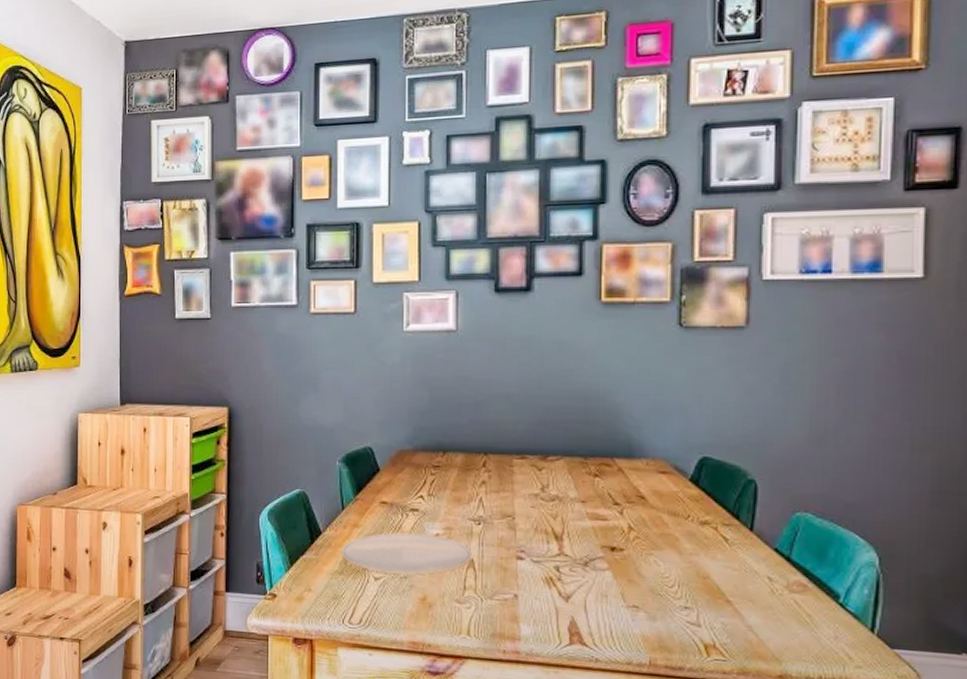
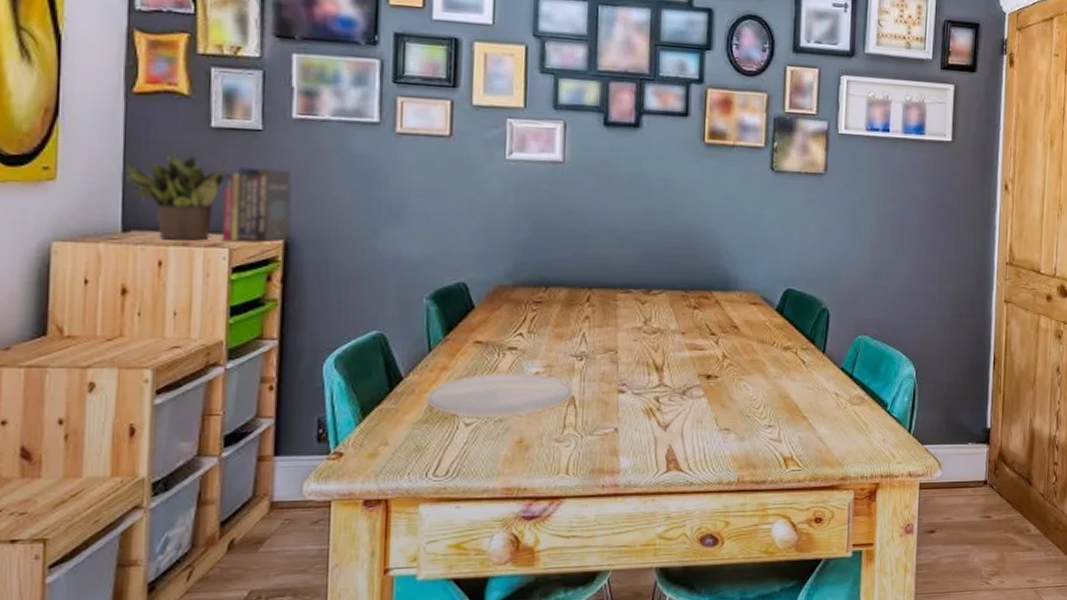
potted plant: none [121,338,186,411] -> present [125,149,226,241]
books: none [184,350,232,412] -> present [221,167,292,243]

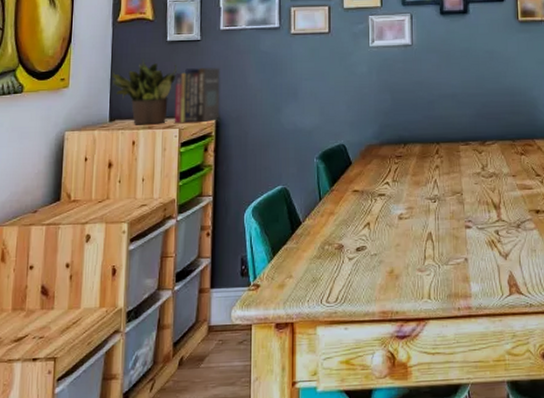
plate: present [427,373,573,418] -> none [319,214,430,253]

